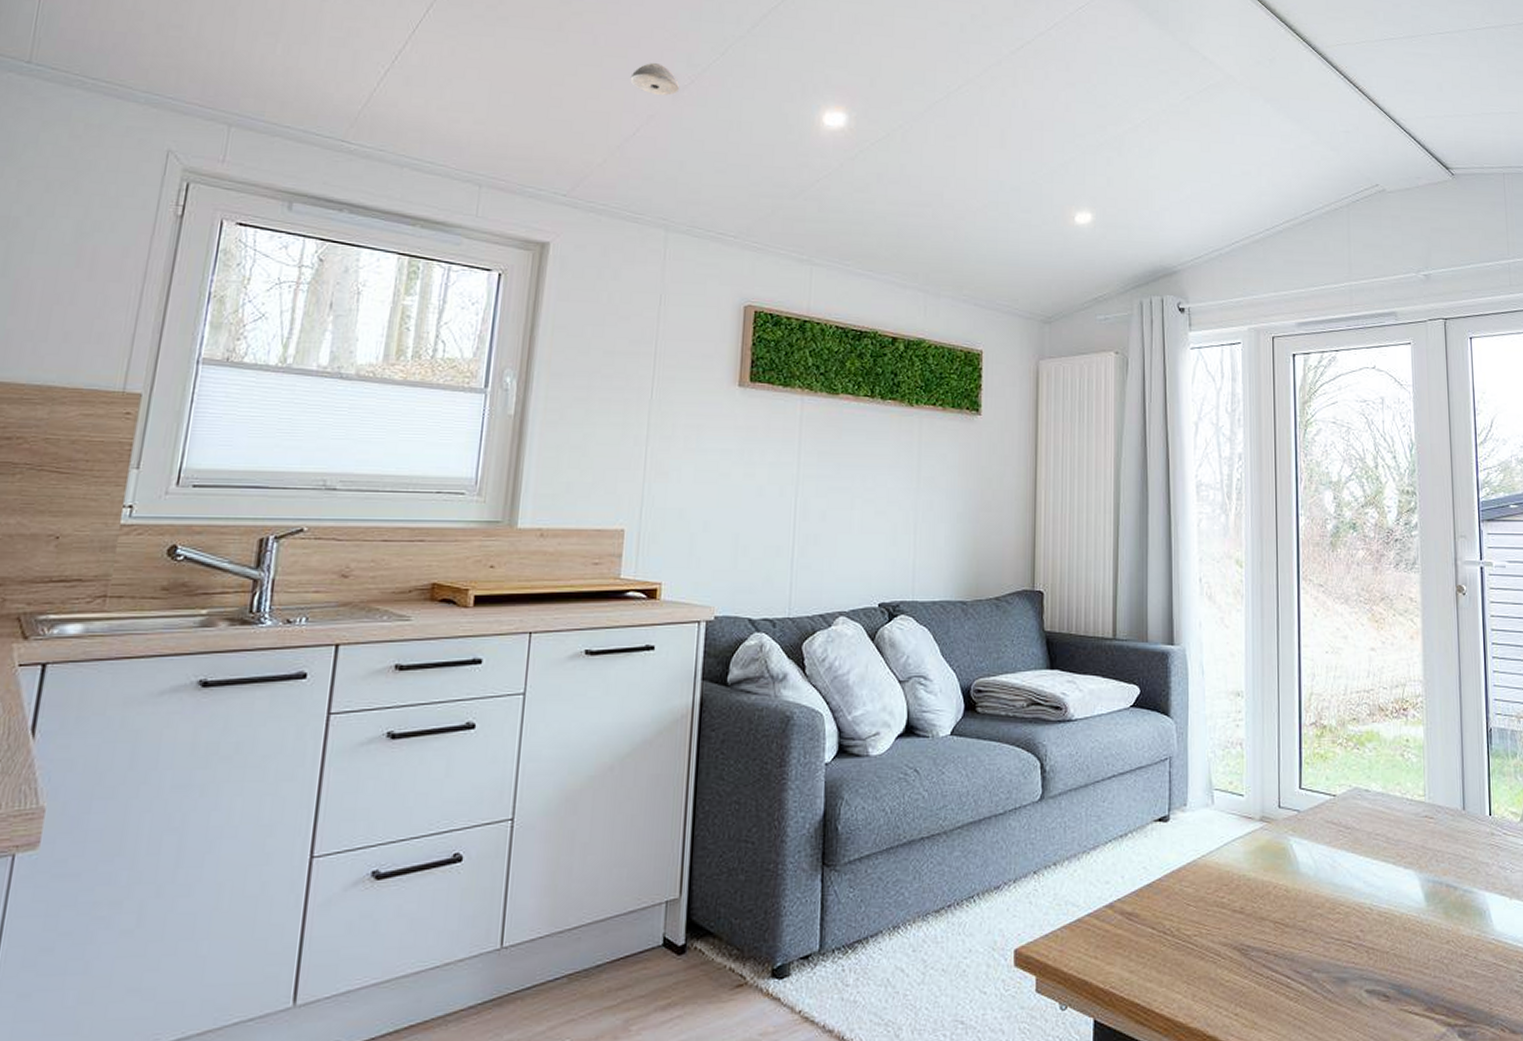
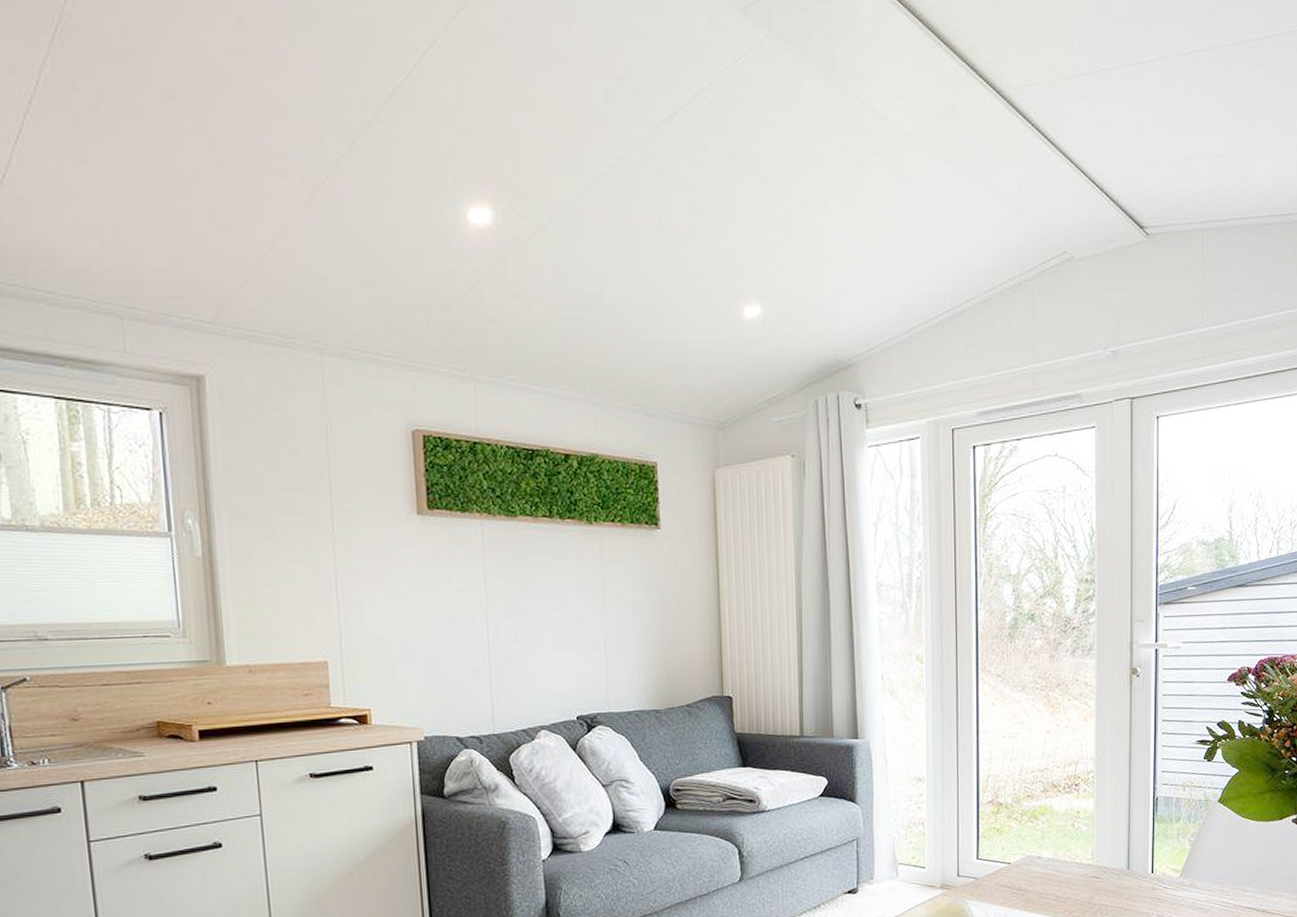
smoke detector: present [630,63,680,96] -> none [256,163,311,200]

